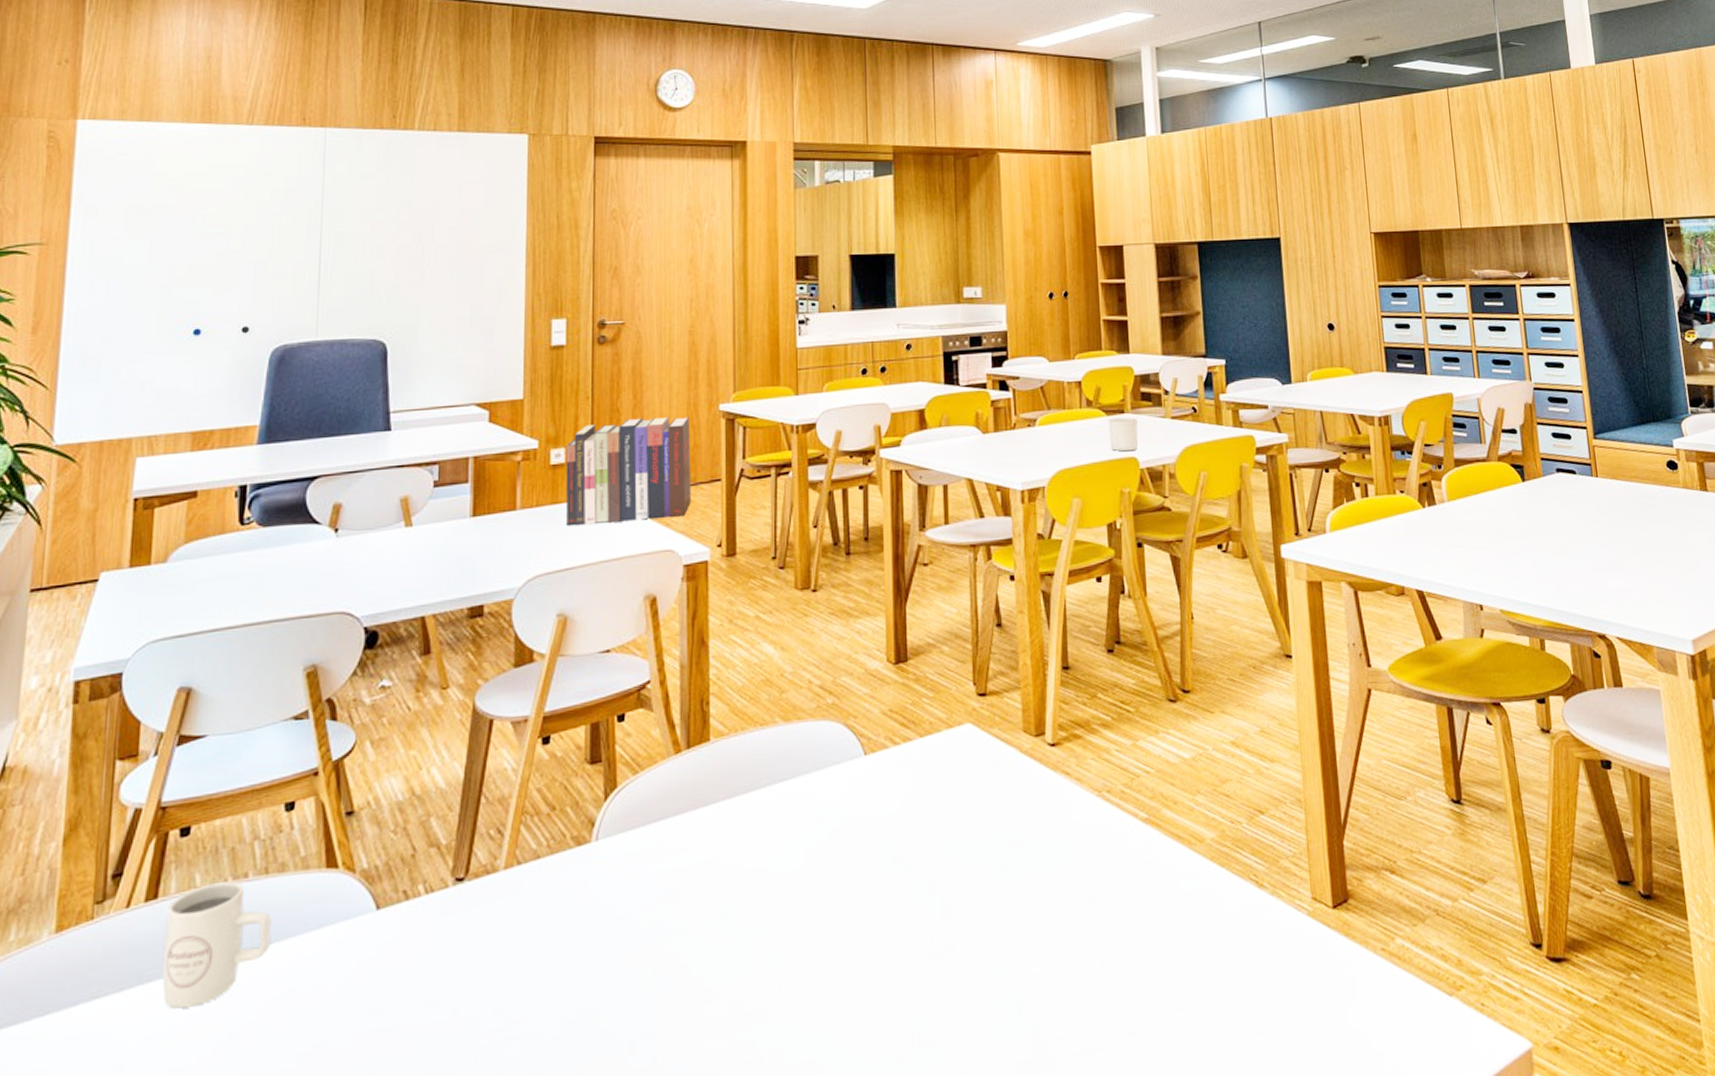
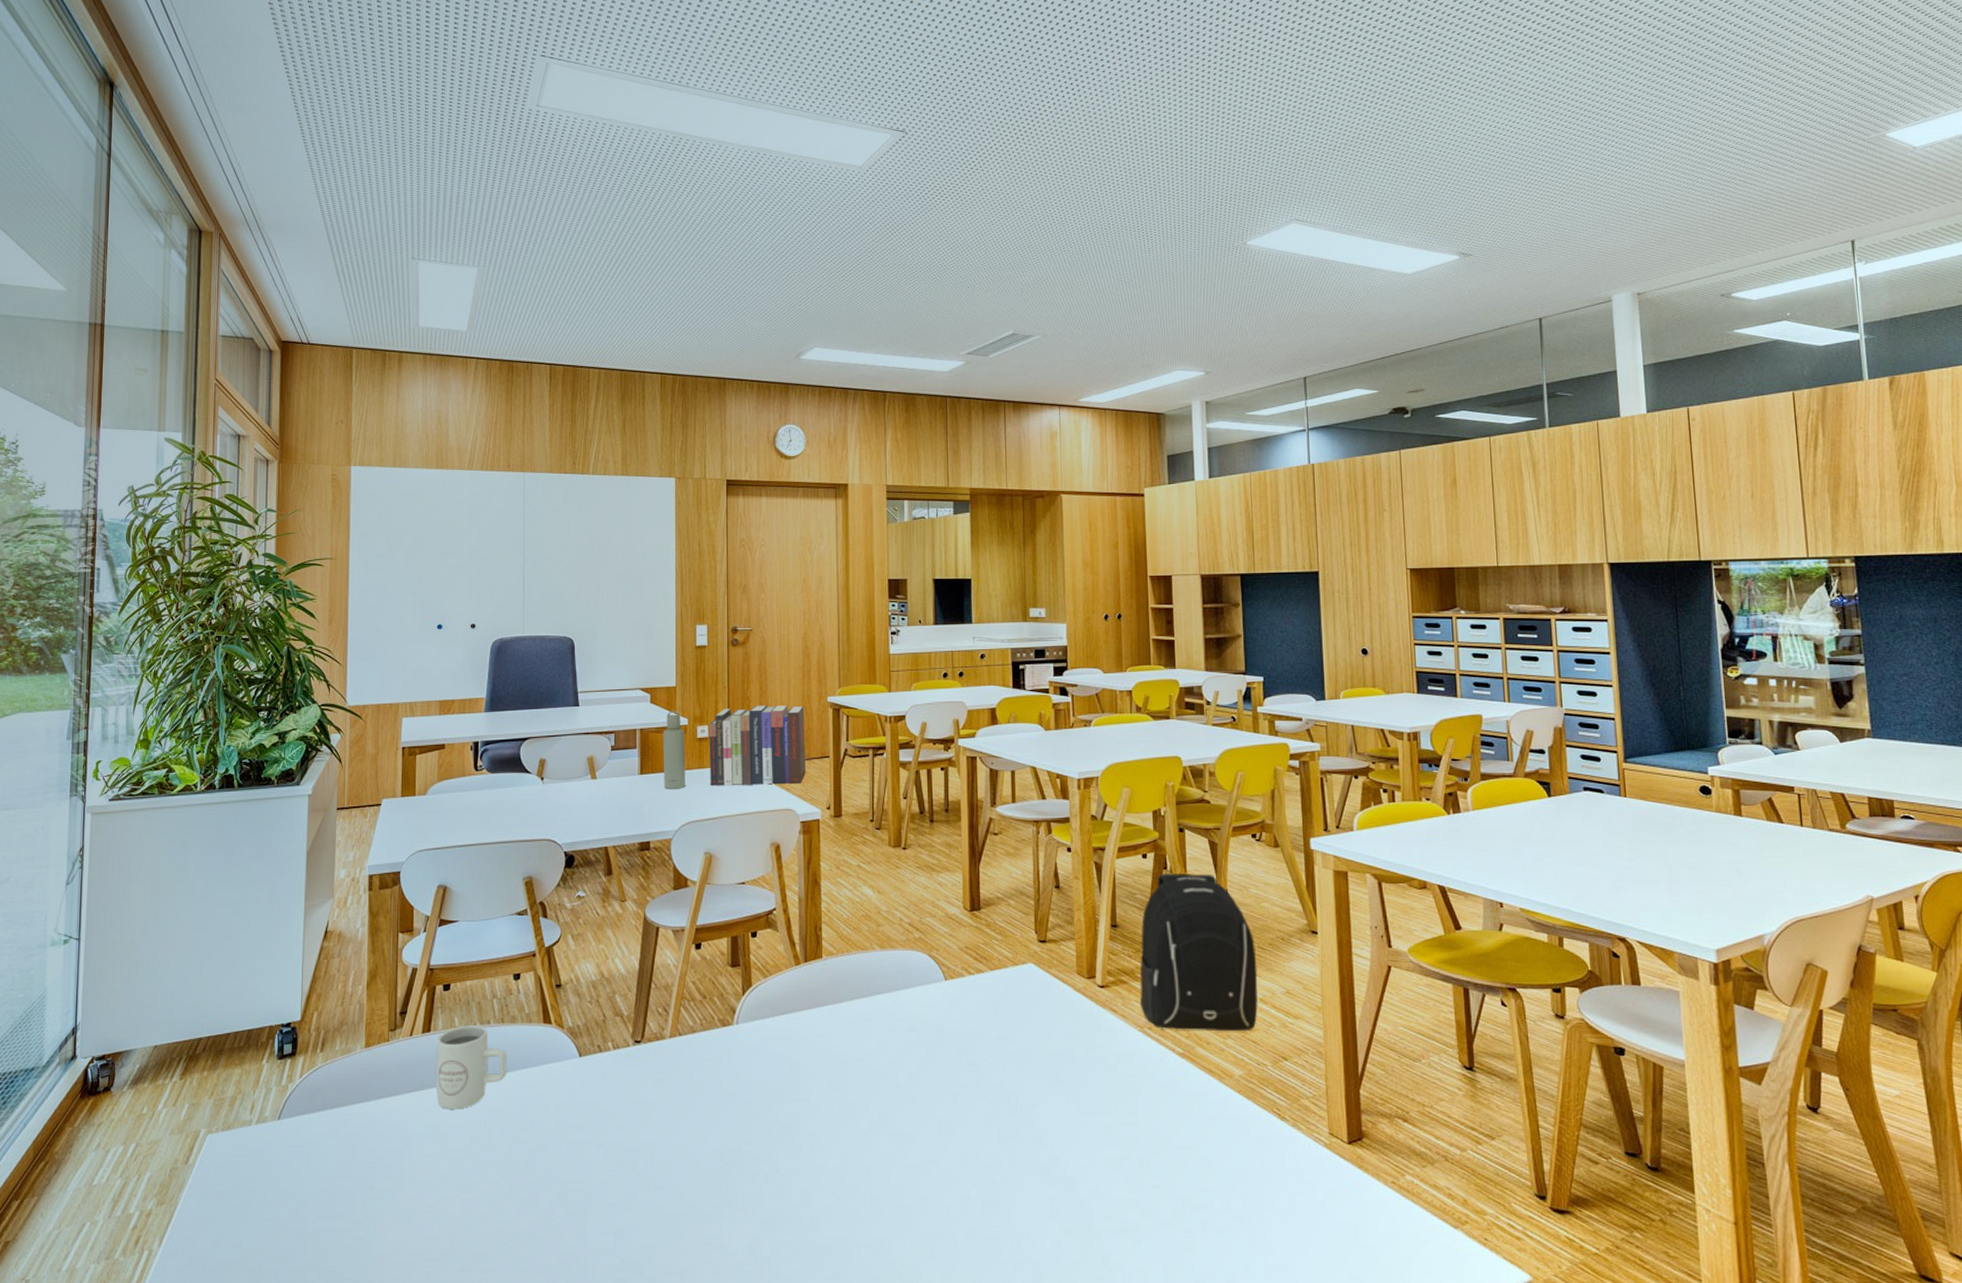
bottle: none [504,430,534,535] -> present [663,710,685,790]
backpack: none [1096,595,1230,790] -> present [1139,874,1258,1030]
mug: present [1108,417,1139,452] -> none [1155,723,1182,751]

